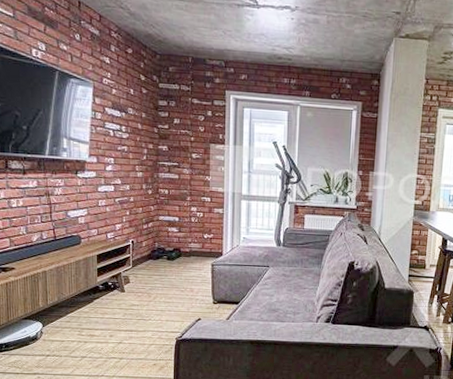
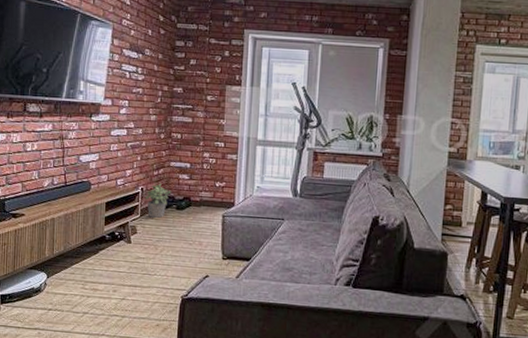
potted plant: none [136,236,162,268] -> present [145,183,171,218]

